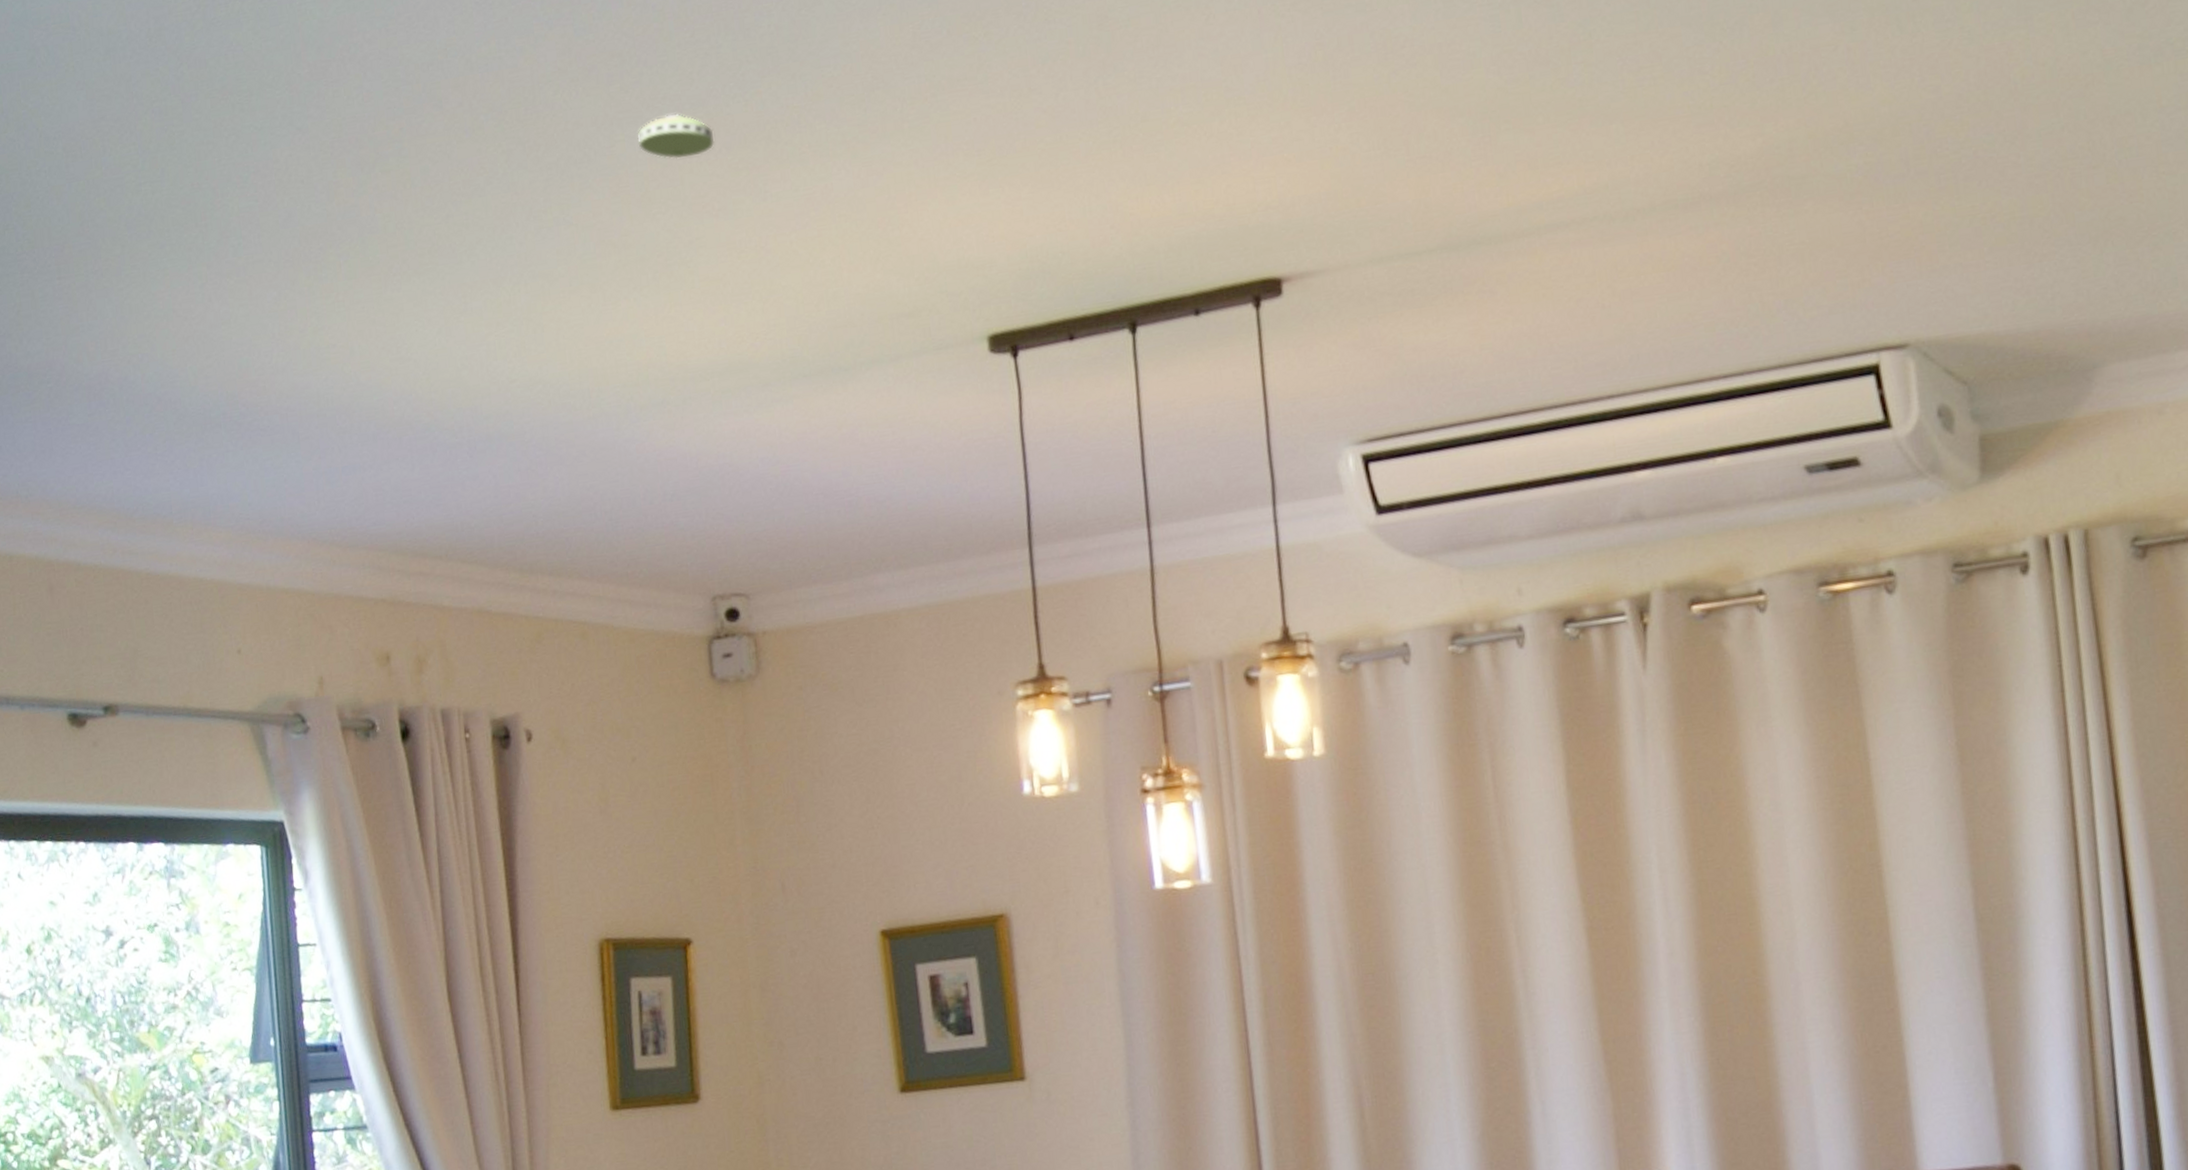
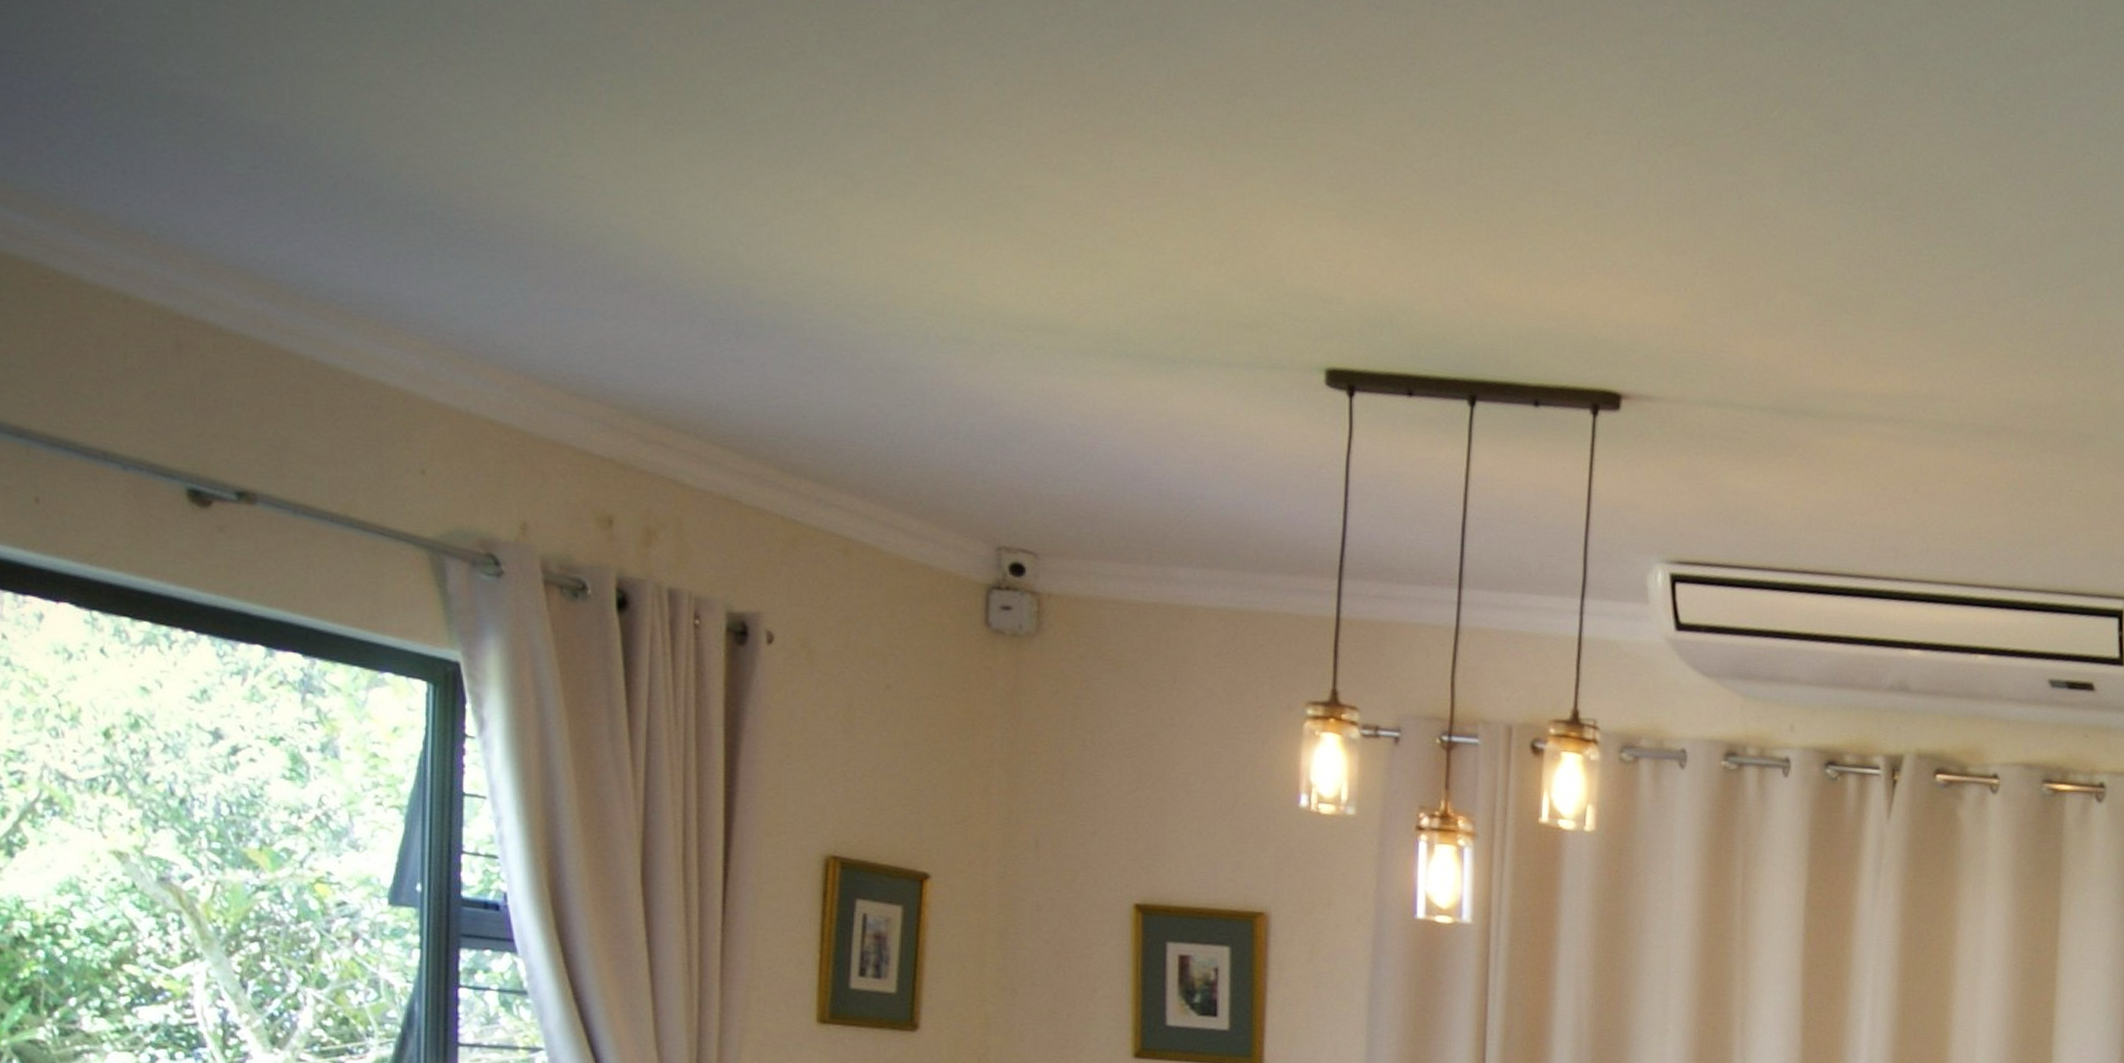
smoke detector: present [638,113,715,159] -> none [974,50,1061,104]

